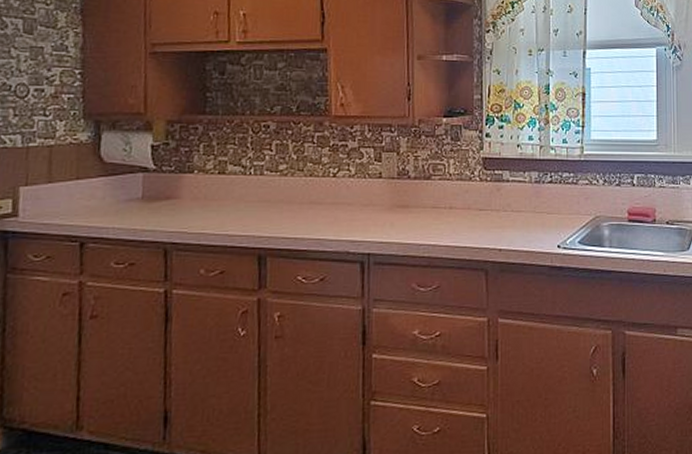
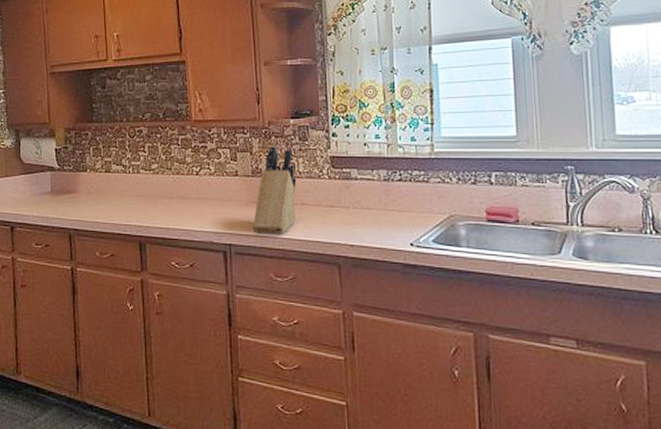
knife block: none [395,146,447,241] -> present [253,146,297,235]

